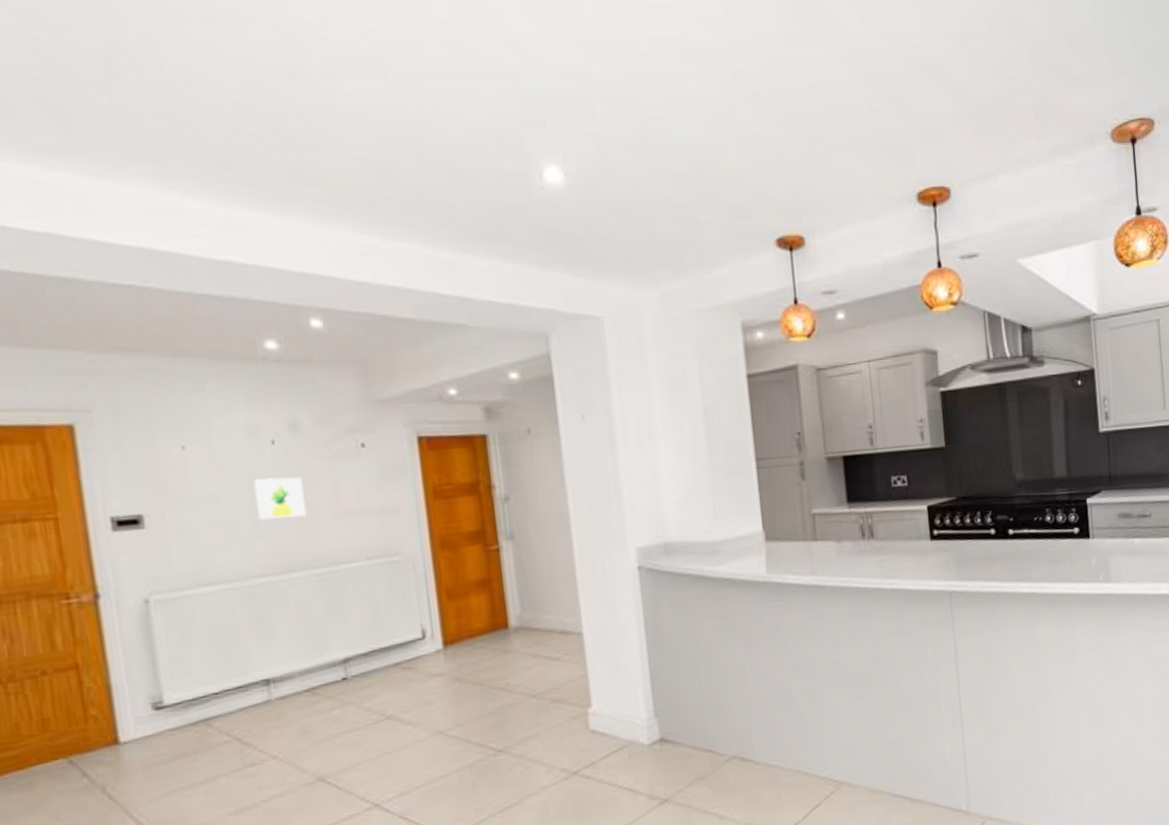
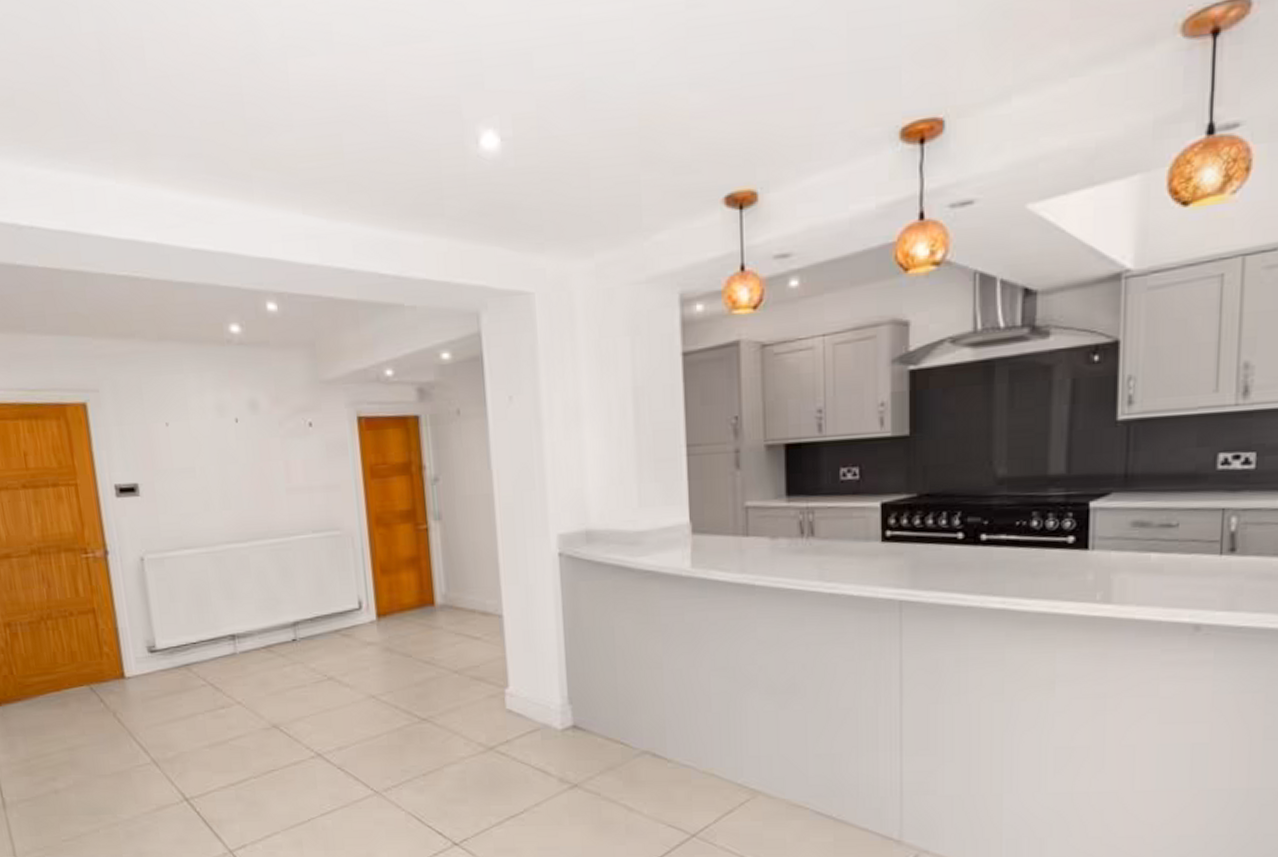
wall art: present [253,477,306,520] -> none [221,453,263,492]

